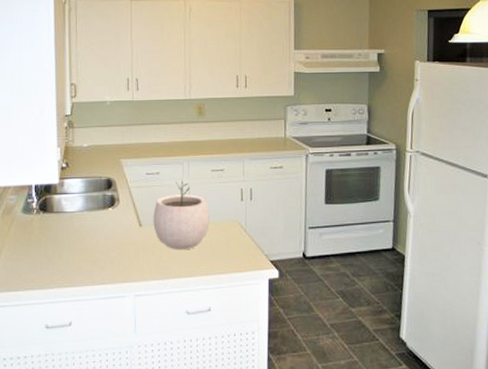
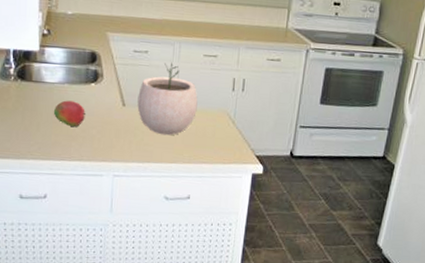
fruit: none [74,227,106,251] -> present [53,100,87,127]

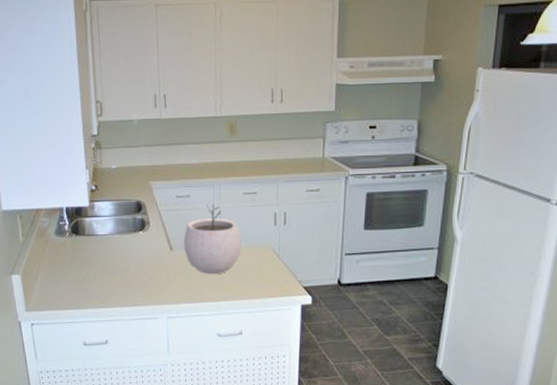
fruit: present [53,100,87,127] -> none [107,250,137,274]

